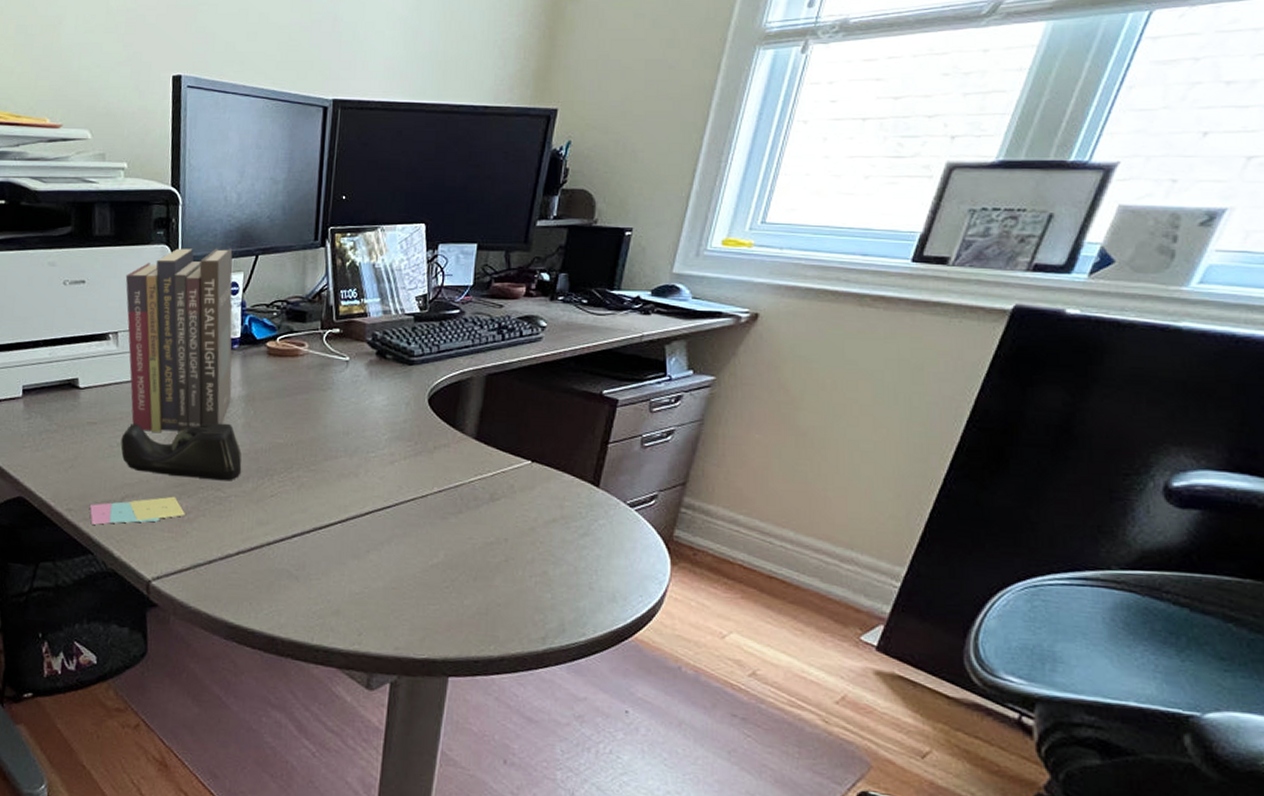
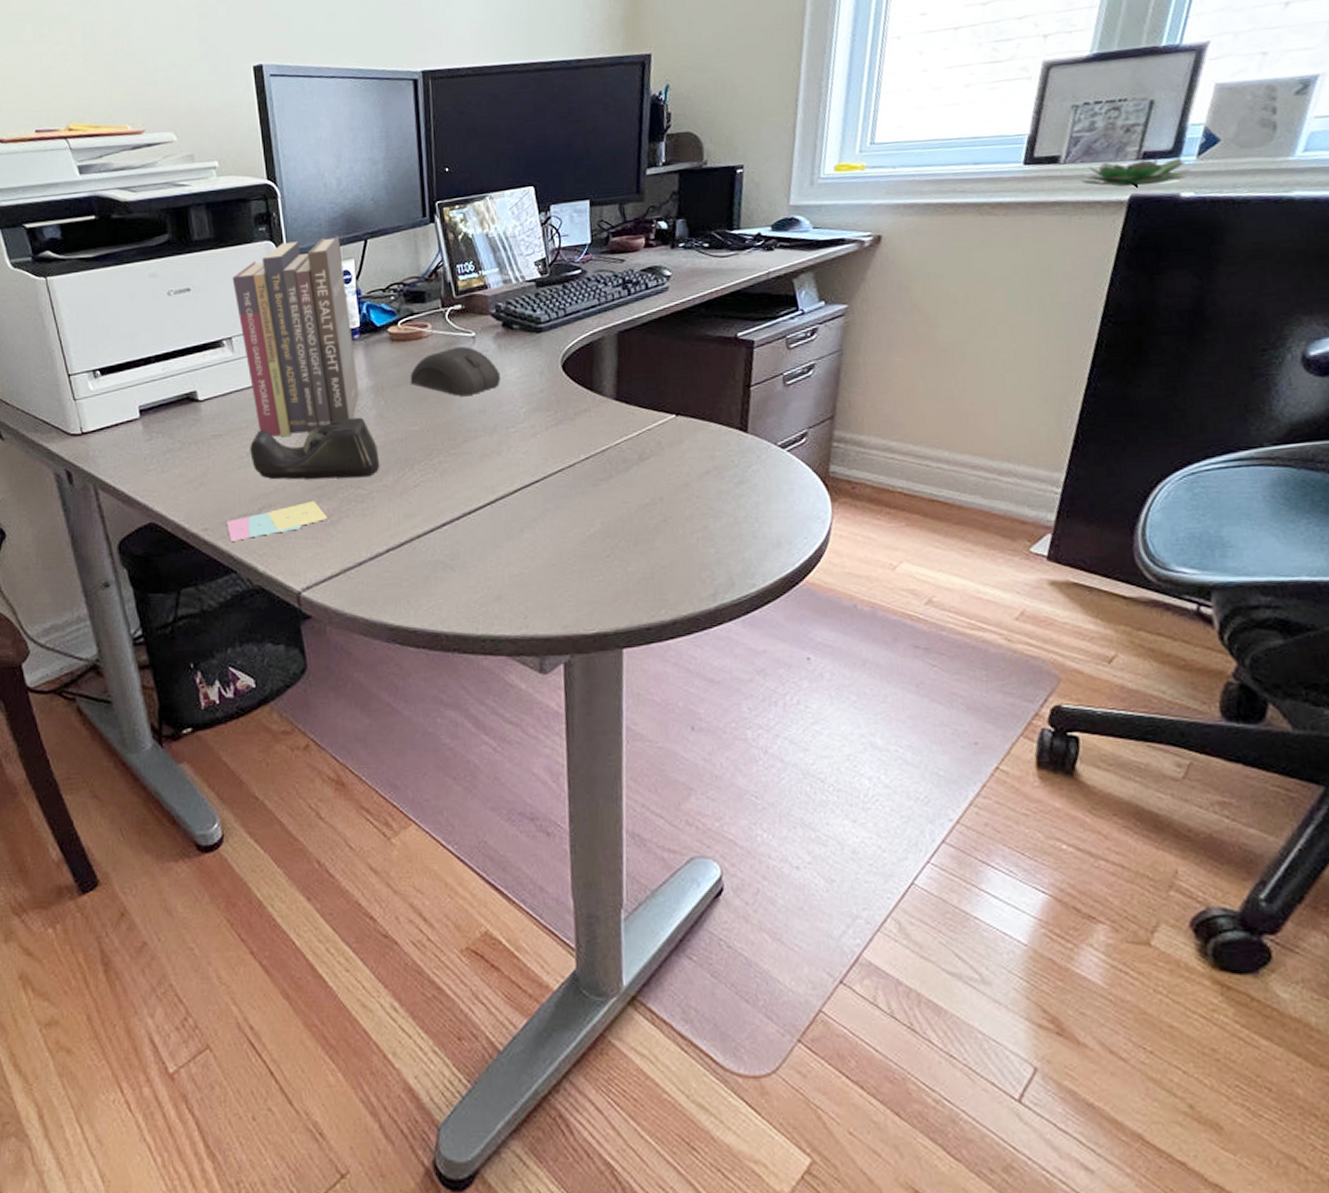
computer mouse: none [281,369,369,416] -> present [410,347,501,396]
succulent plant: none [968,270,1081,298] -> present [1081,157,1192,188]

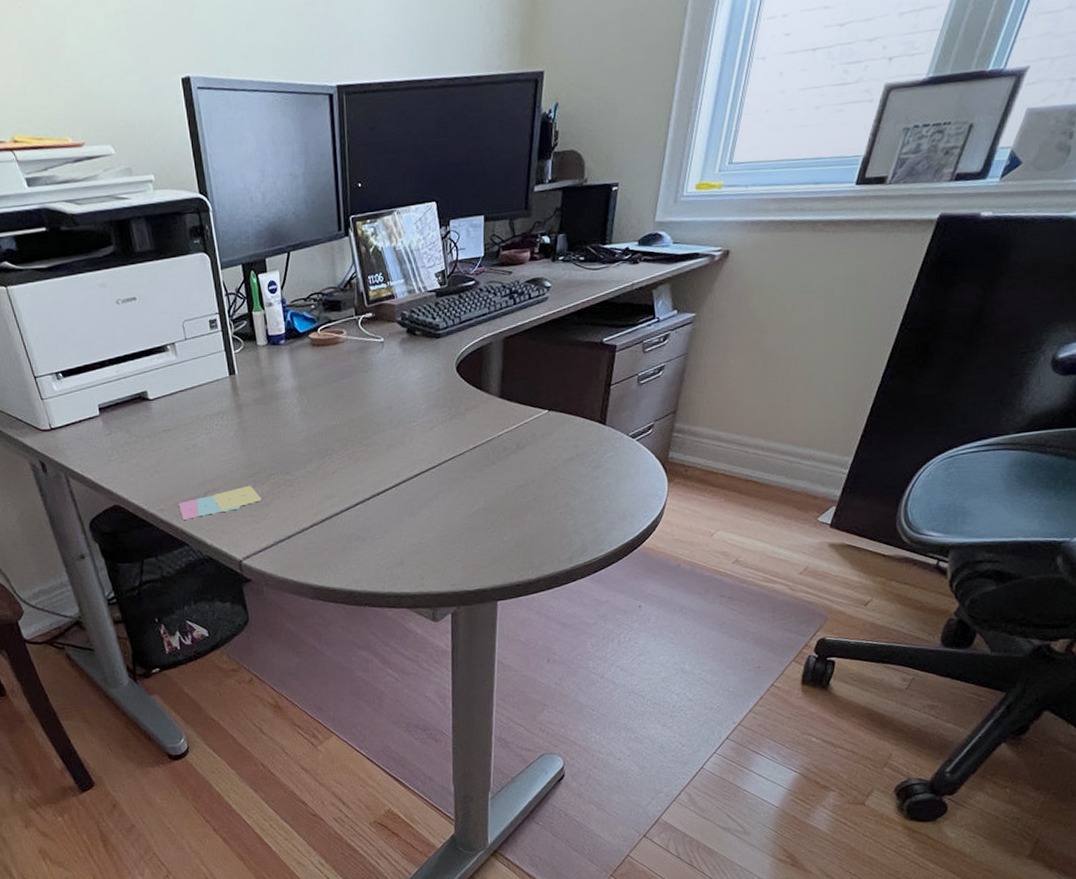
books: present [232,236,359,436] -> none [172,248,286,431]
tape dispenser: present [250,417,380,480] -> none [195,413,305,468]
computer mouse: present [410,347,501,396] -> none [328,351,405,395]
succulent plant: present [1081,157,1192,188] -> none [902,179,994,207]

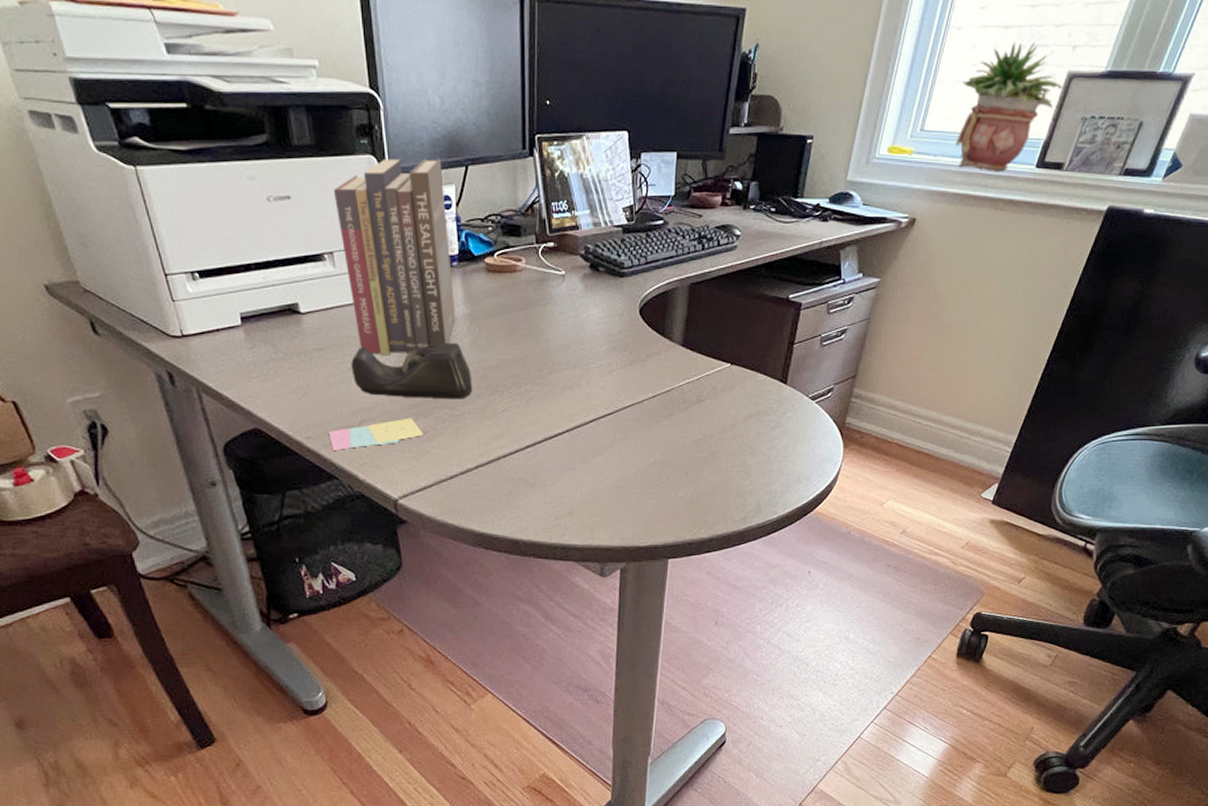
books: none [172,248,286,431] -> present [333,158,456,355]
tape dispenser: none [195,413,305,468] -> present [351,342,473,400]
potted plant: none [767,60,880,196] -> present [955,41,1062,173]

